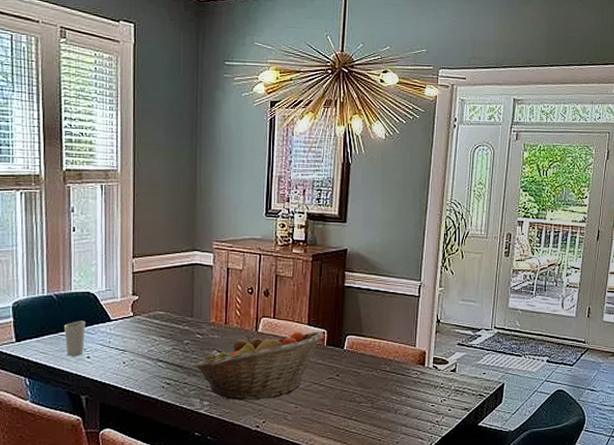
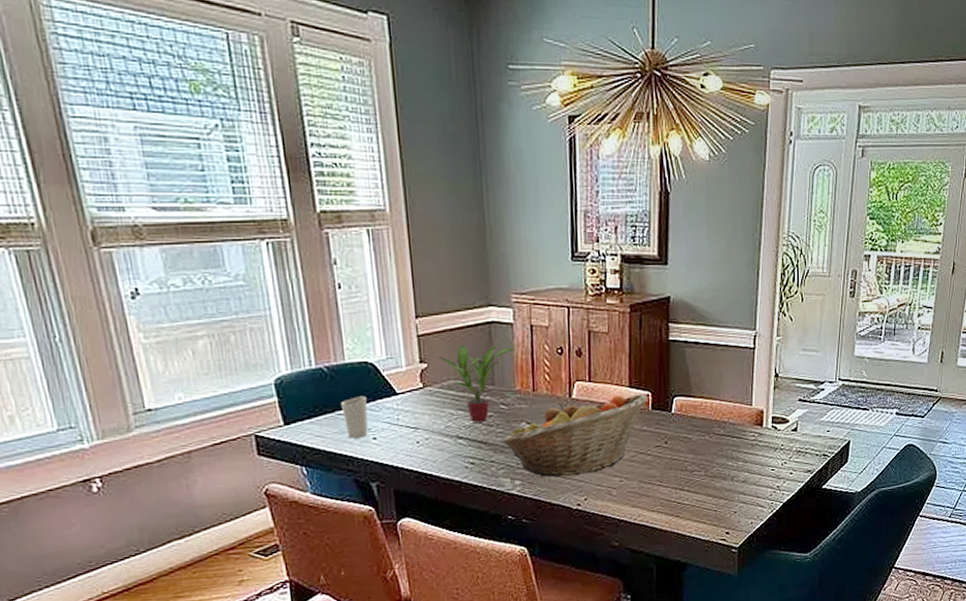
potted plant: none [148,281,213,348] -> present [439,344,516,422]

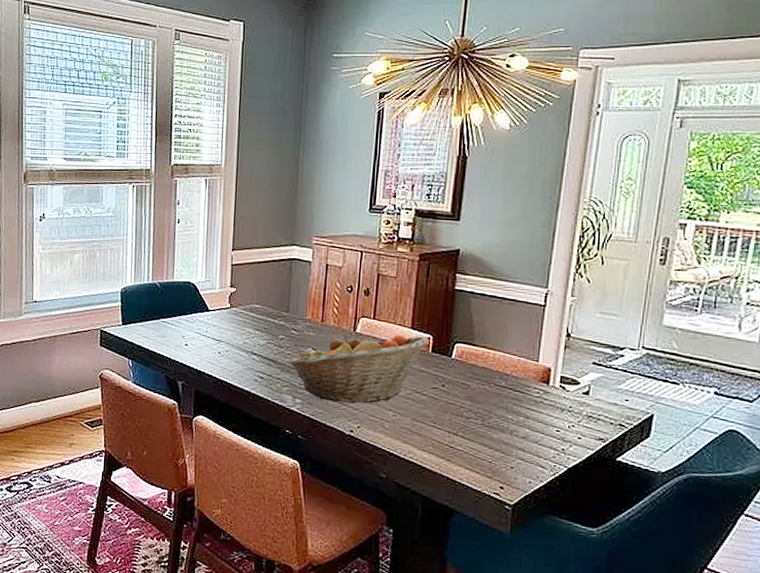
cup: present [341,396,368,438] -> none [165,309,185,343]
potted plant: present [439,344,516,422] -> none [246,275,311,343]

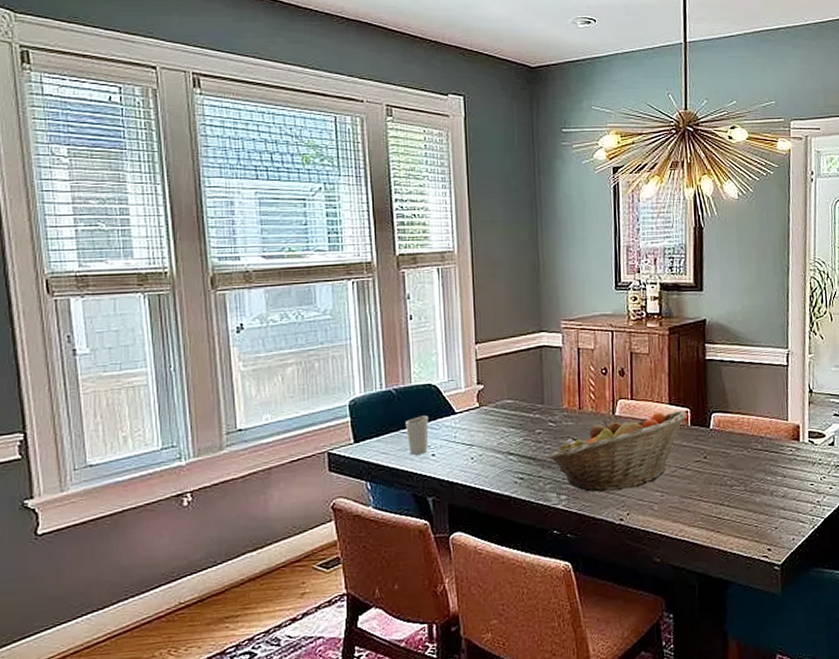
cup: none [165,309,185,343] -> present [406,415,429,455]

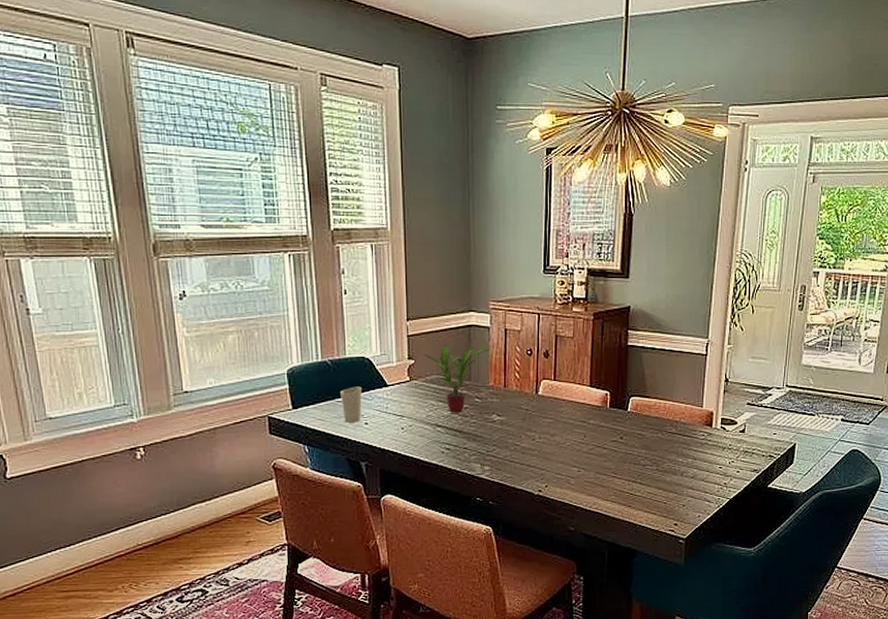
potted plant: none [494,367,564,439] -> present [424,344,491,413]
fruit basket: present [549,410,687,492] -> none [475,393,607,465]

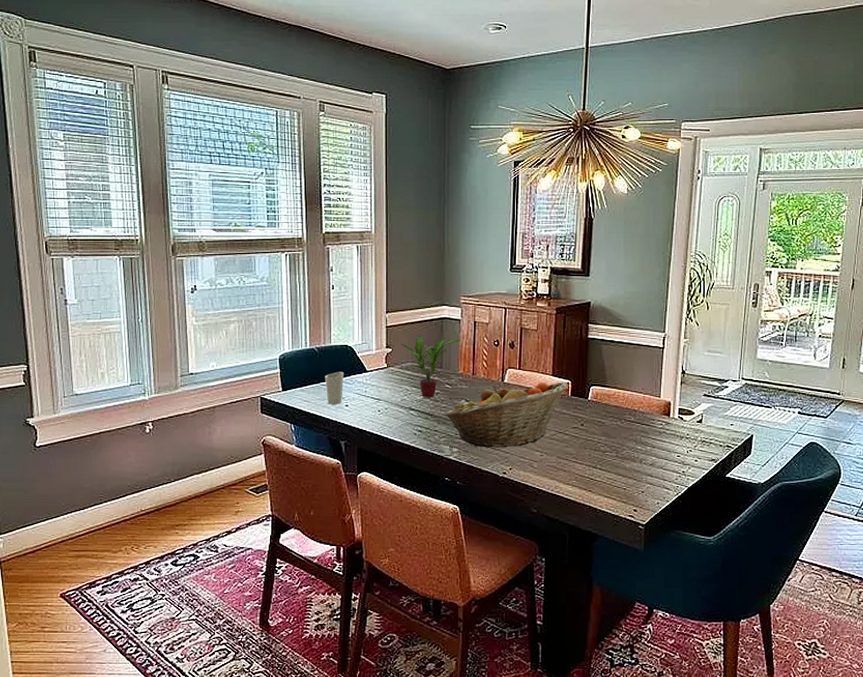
fruit basket: none [475,393,607,465] -> present [445,382,568,448]

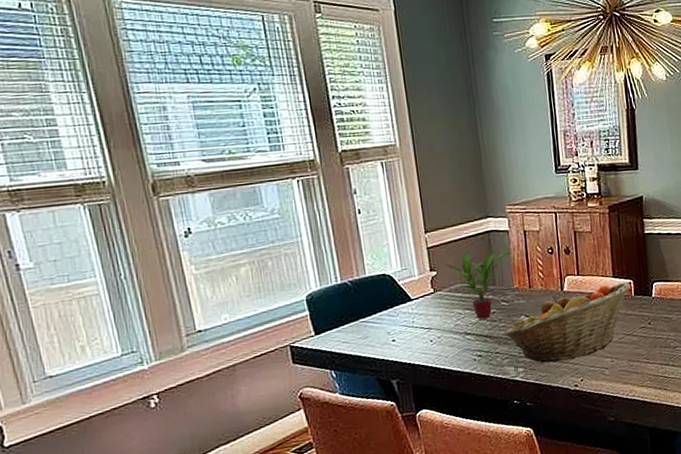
cup: present [325,372,344,404] -> none [364,304,388,342]

